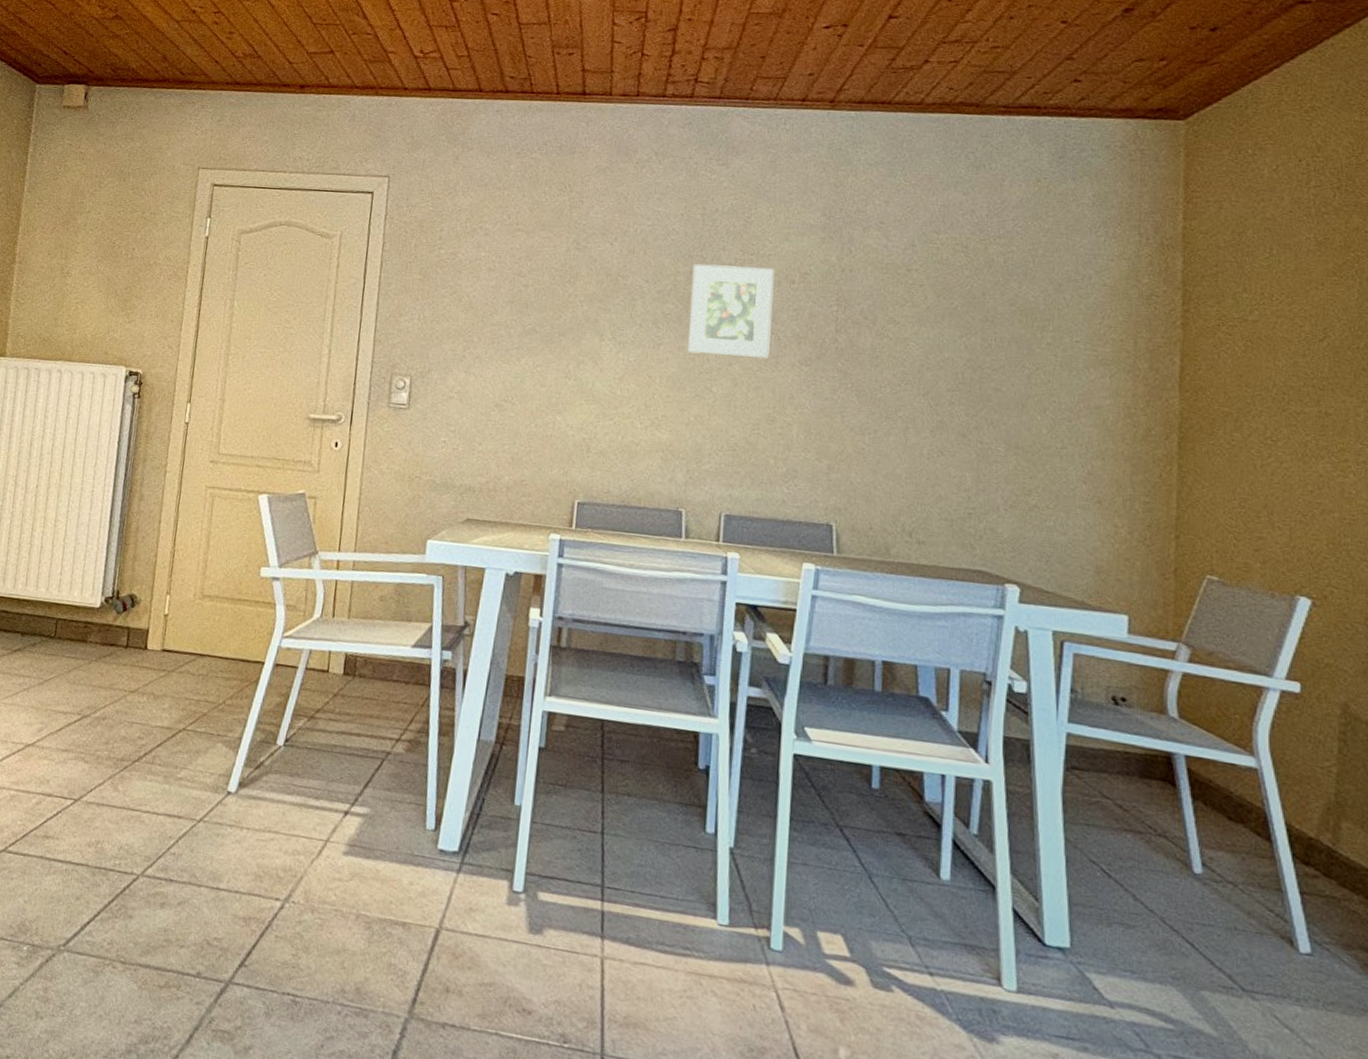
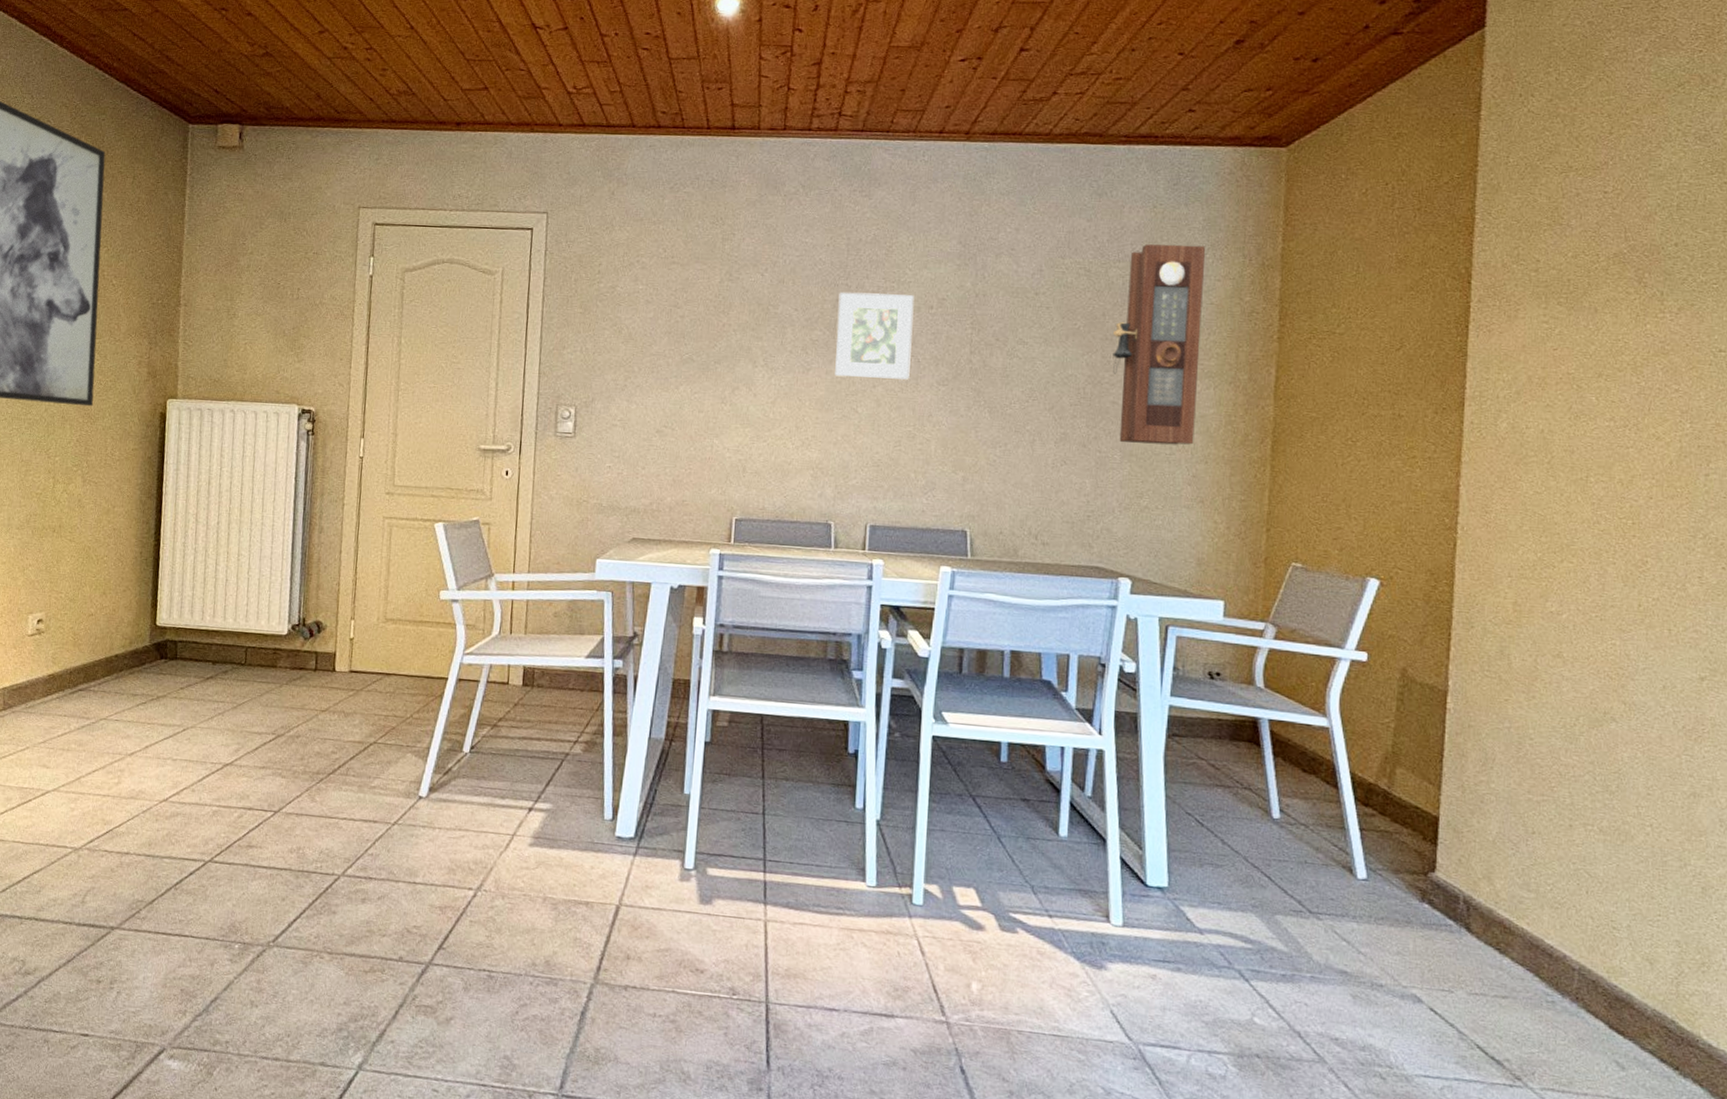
pendulum clock: none [993,220,1096,439] -> present [1112,244,1205,445]

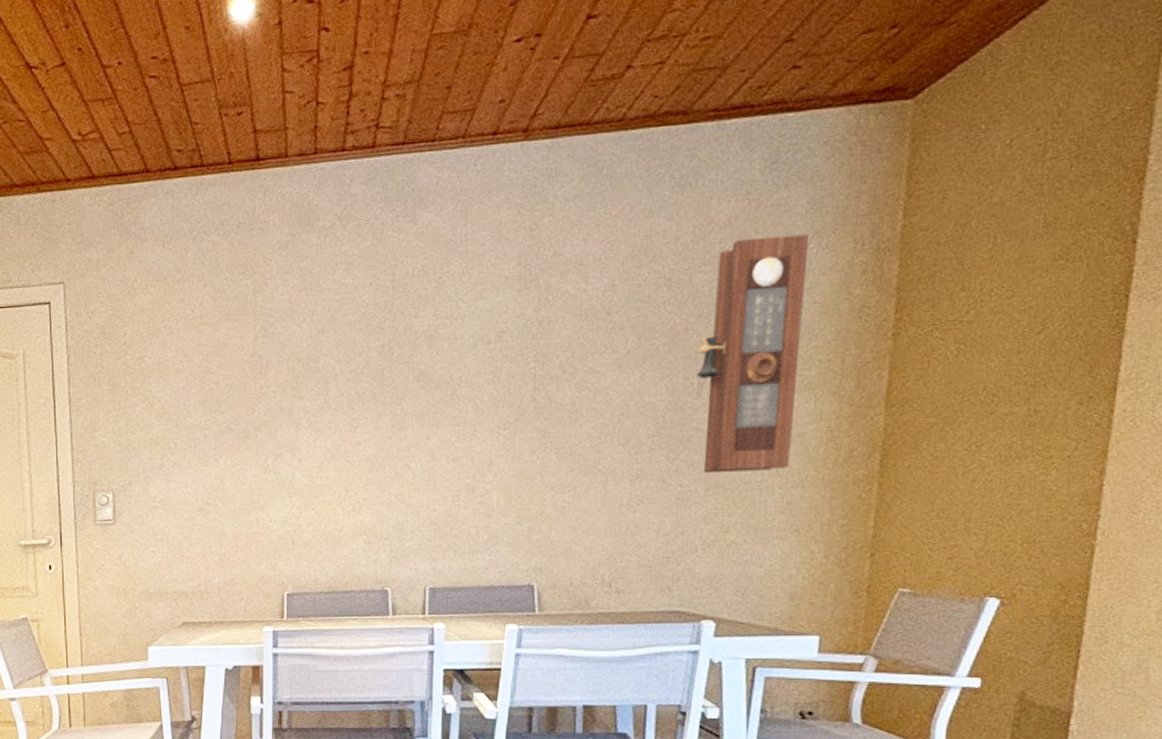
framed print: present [835,292,915,381] -> none [384,331,470,432]

